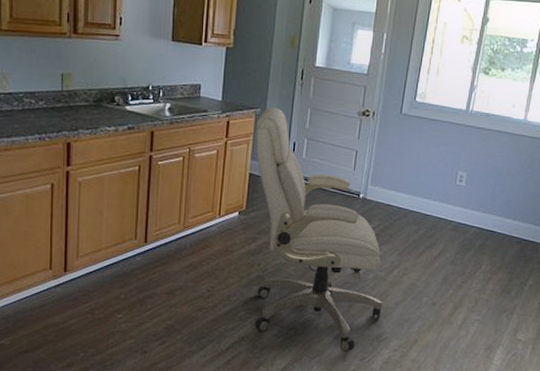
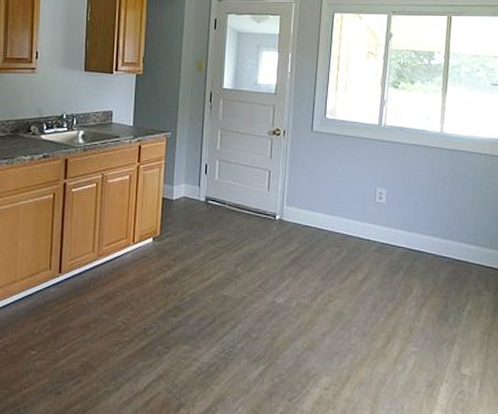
chair: present [254,107,383,352] -> none [167,130,308,391]

